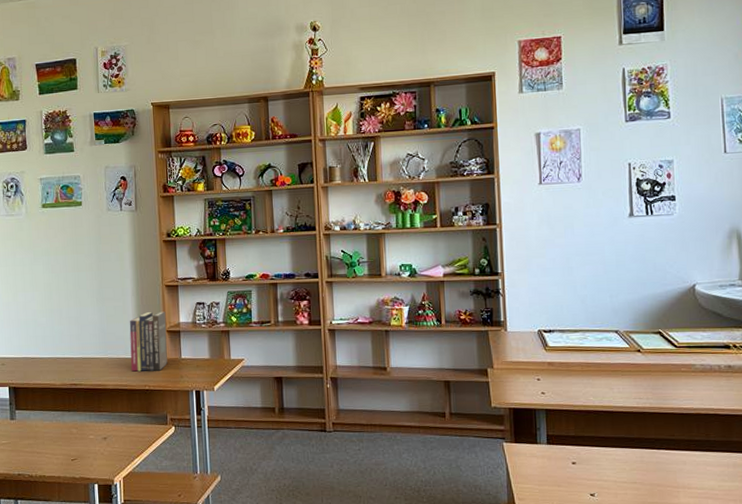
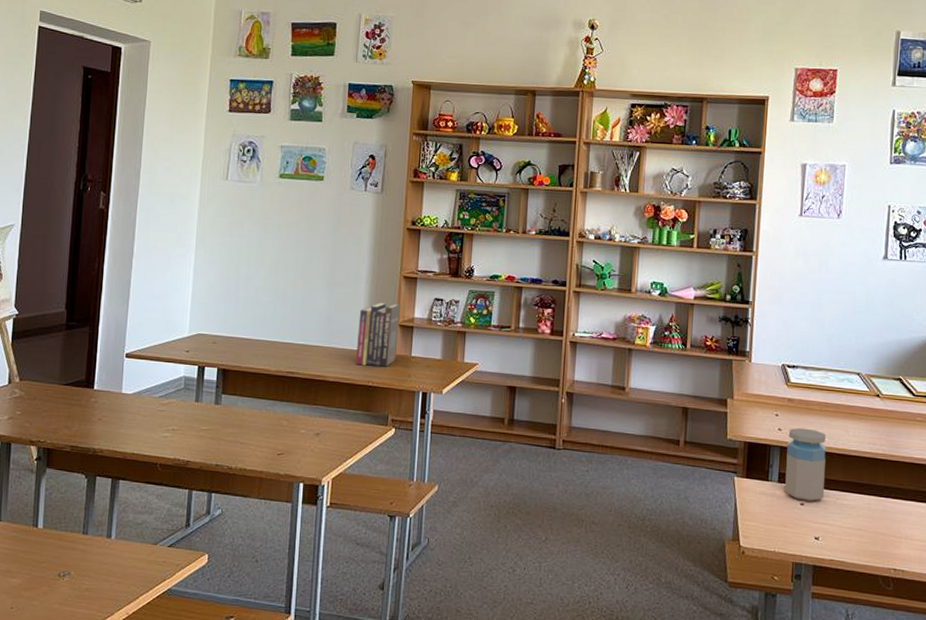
jar: none [552,389,594,460] -> present [785,428,826,501]

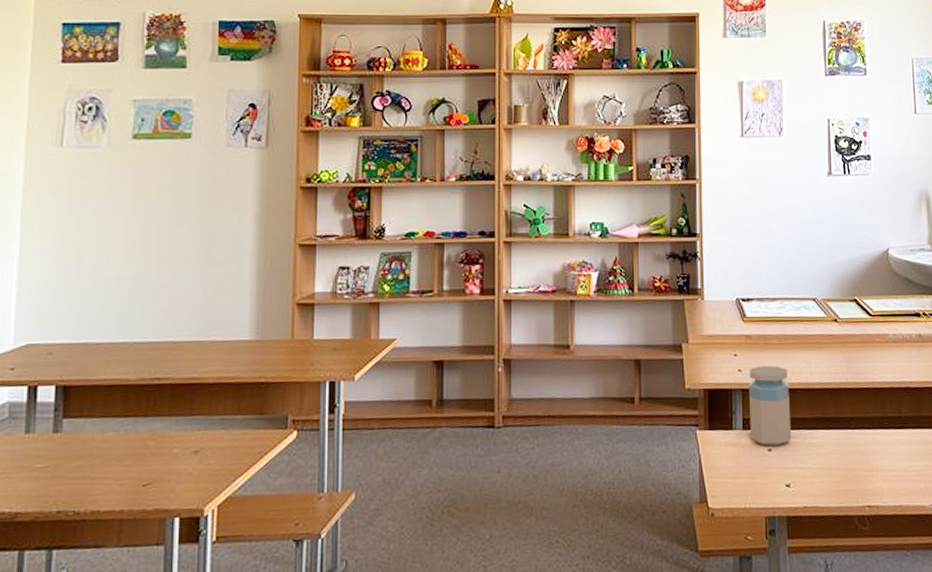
books: present [355,303,400,367] -> none [241,278,297,359]

